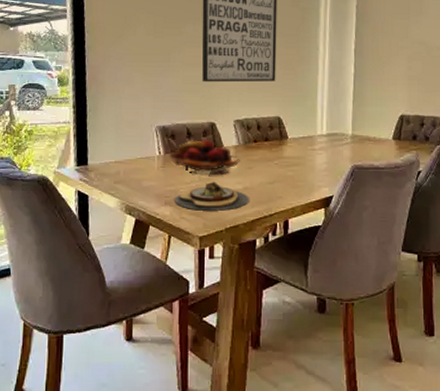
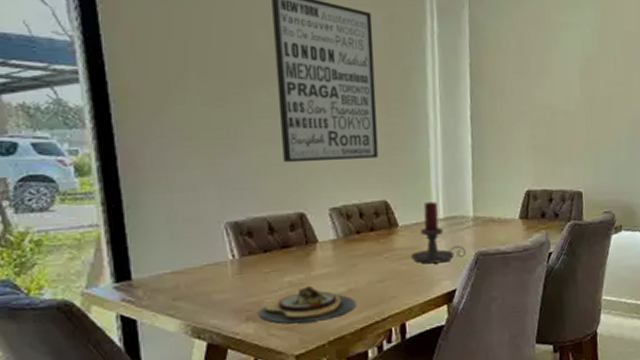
fruit basket: present [168,140,240,174] -> none [245,235,341,279]
candle holder: none [296,120,343,172] -> present [410,202,466,264]

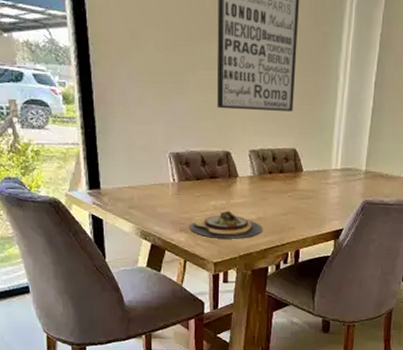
candle holder: present [410,202,466,264] -> none [310,154,355,206]

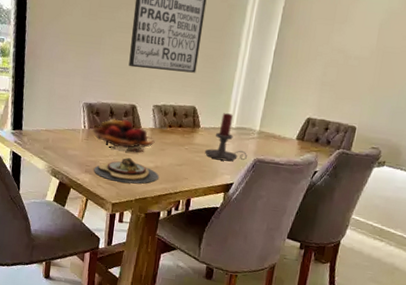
fruit basket: none [182,168,255,204] -> present [92,118,155,153]
candle holder: none [310,154,355,206] -> present [204,113,247,162]

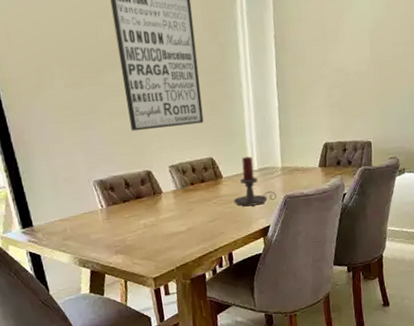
fruit basket: present [92,118,155,153] -> none [110,188,181,222]
plate: present [94,157,160,184] -> none [124,226,195,255]

